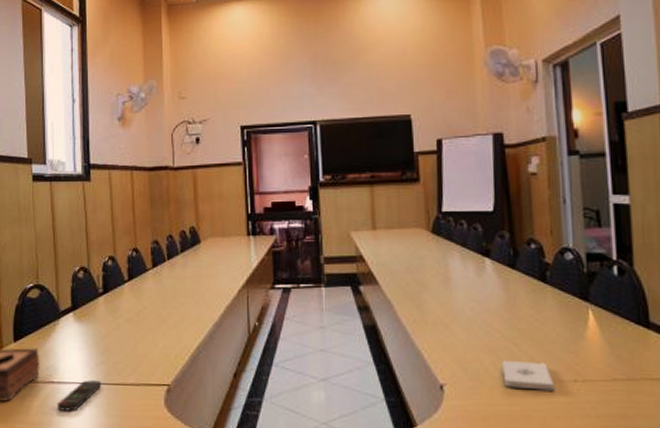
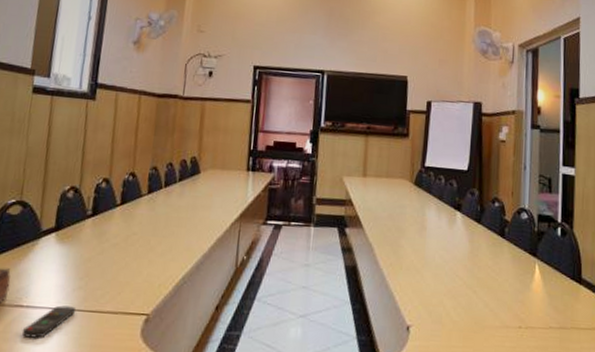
notepad: present [501,360,554,391] -> none [460,305,502,336]

